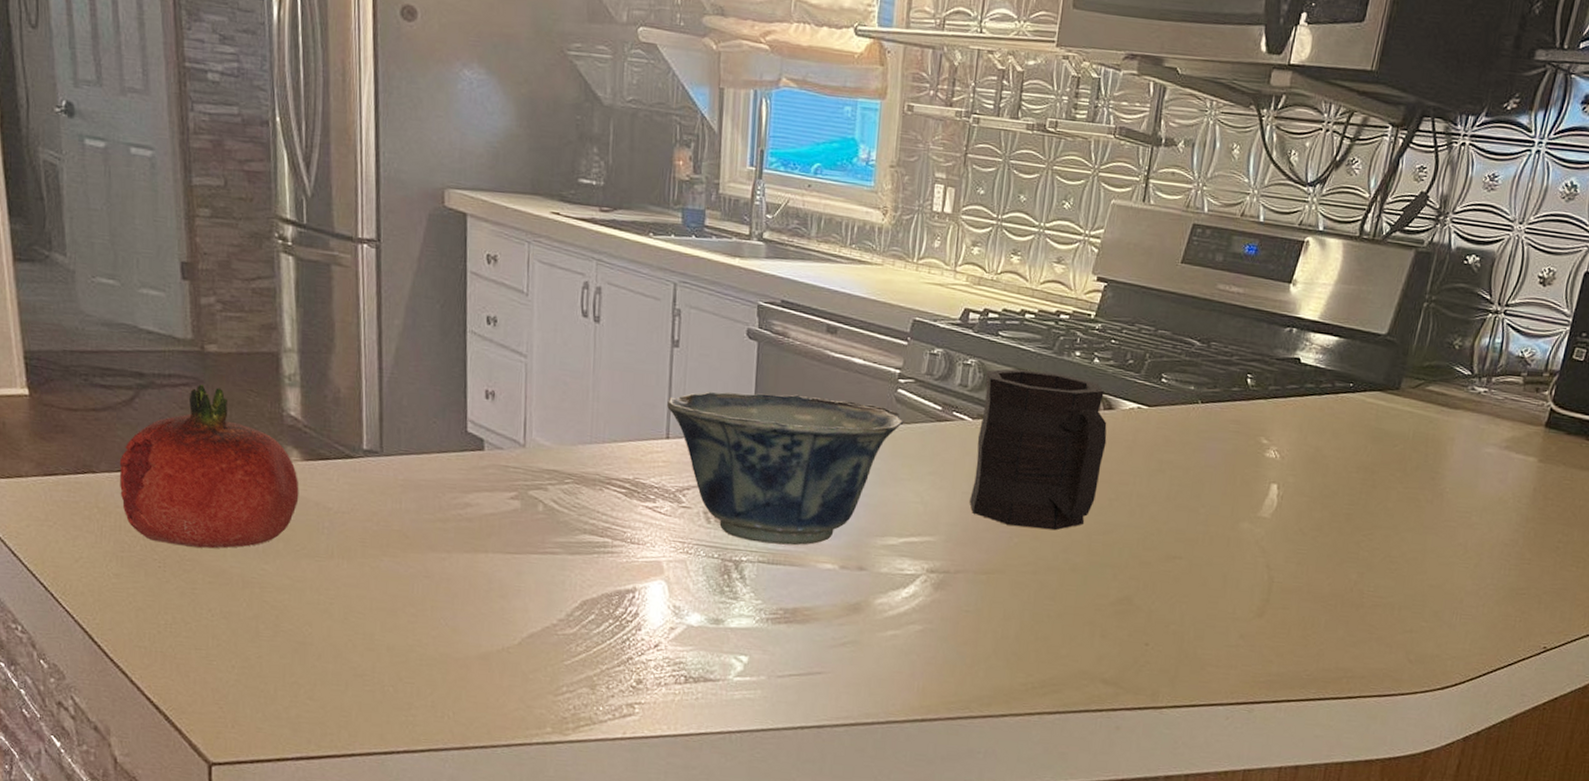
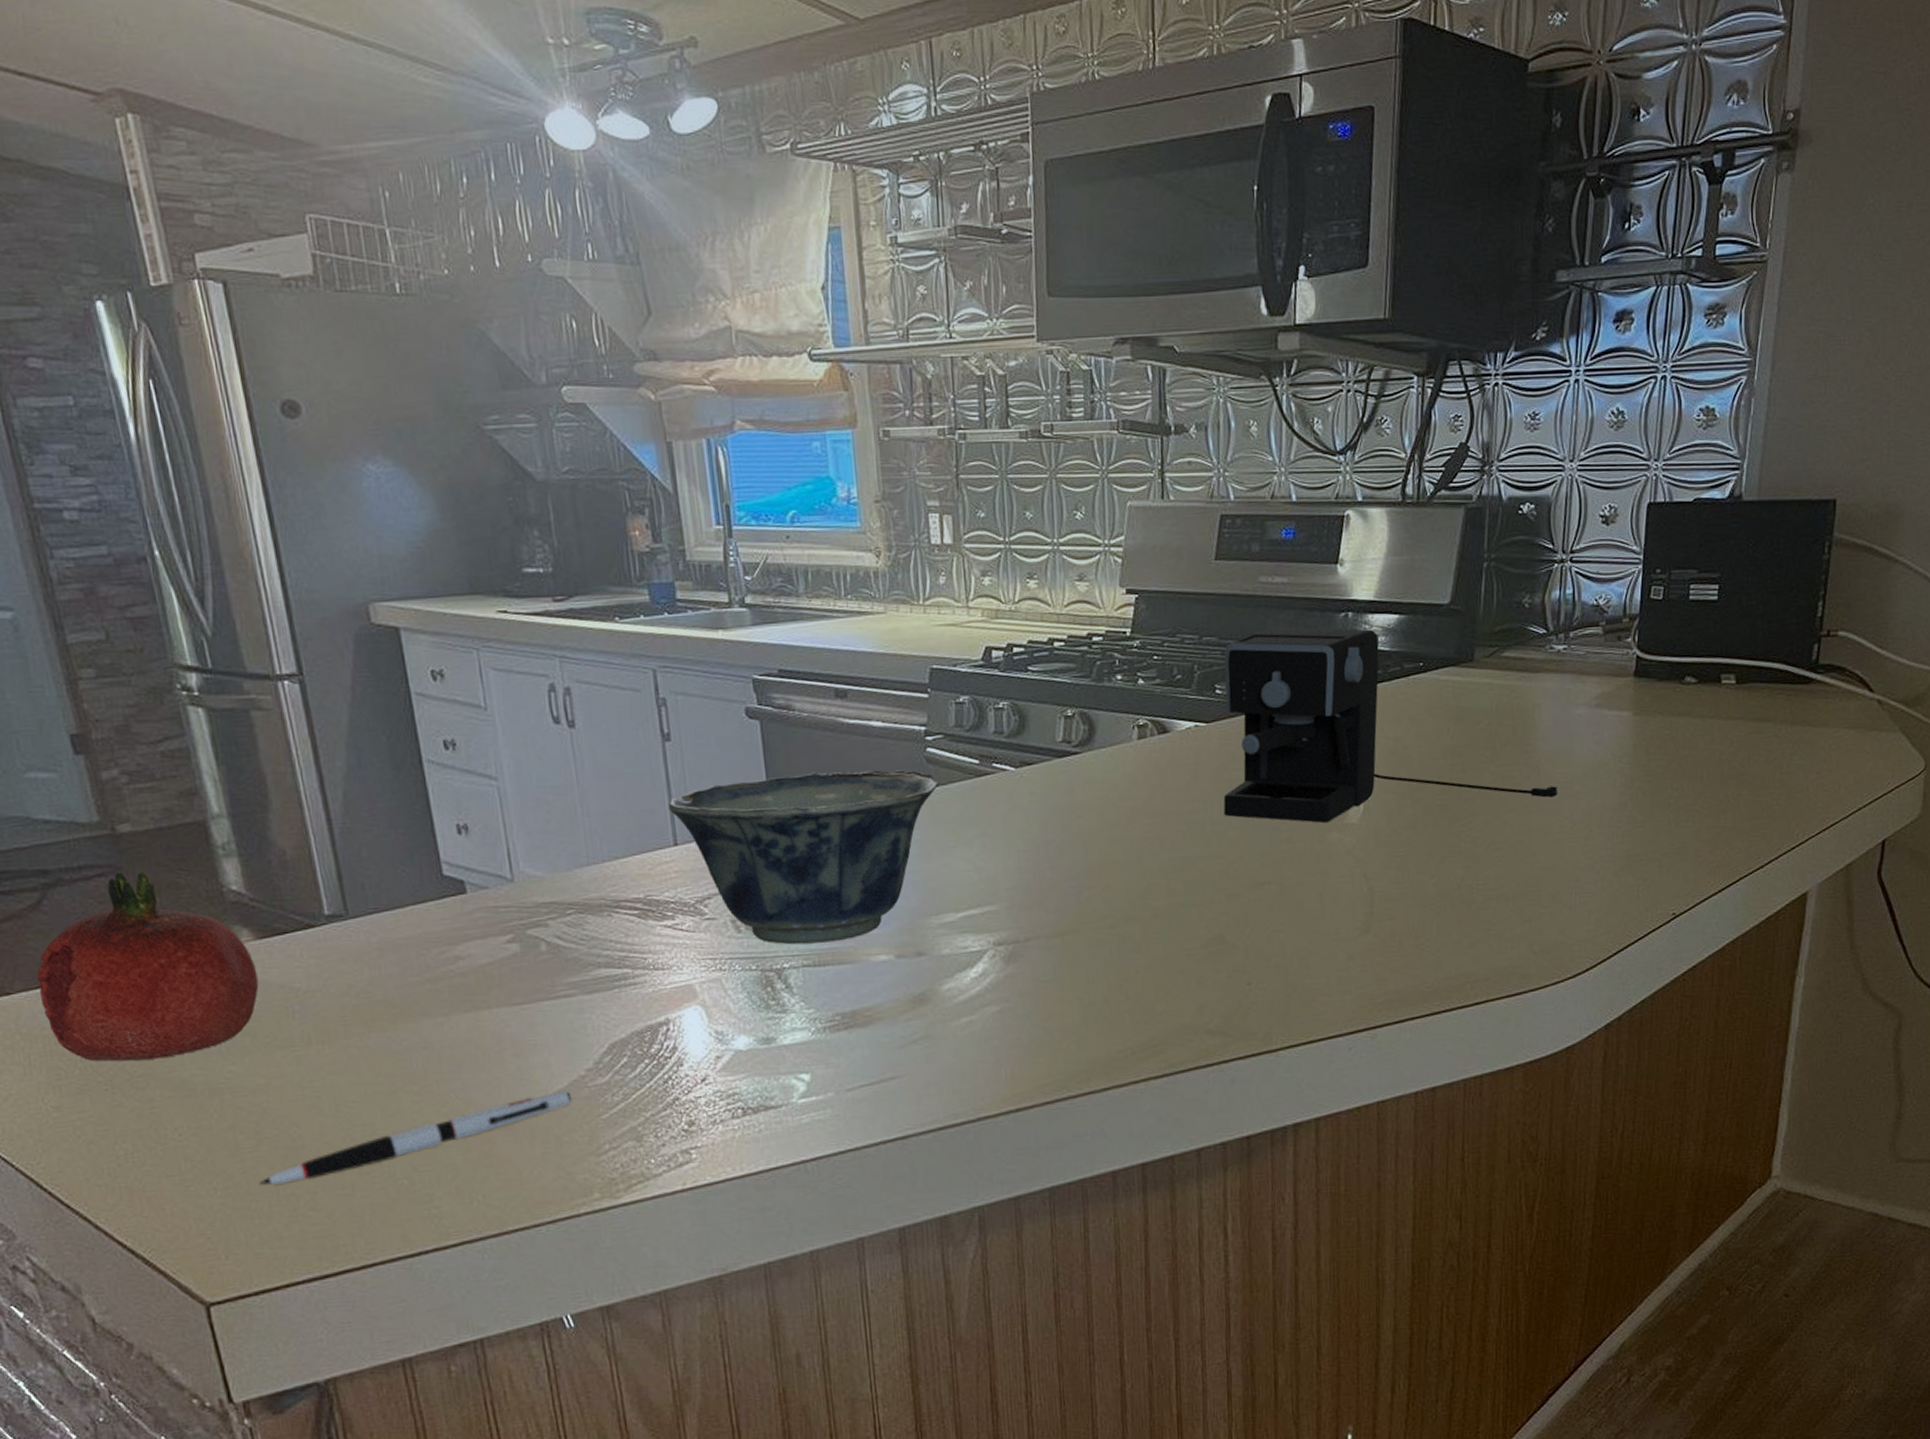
pen: none [270,633,543,673] -> present [259,1090,572,1186]
mug: present [969,369,1107,531] -> none [1022,702,1167,879]
coffee maker: none [1150,331,1457,524] -> present [1223,627,1557,823]

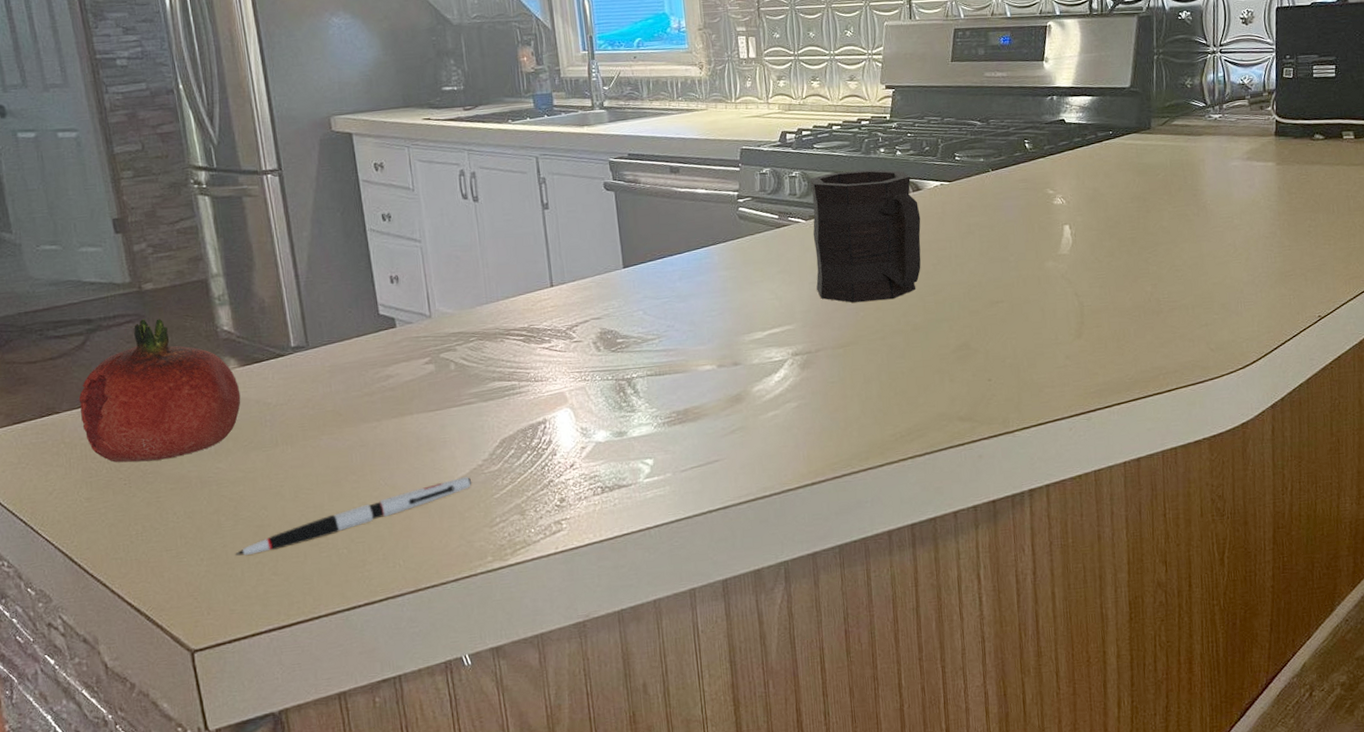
bowl: present [668,770,940,945] -> none [547,225,749,360]
mug: none [1022,702,1167,879] -> present [810,169,921,303]
coffee maker: present [1223,627,1557,823] -> none [960,108,1222,255]

